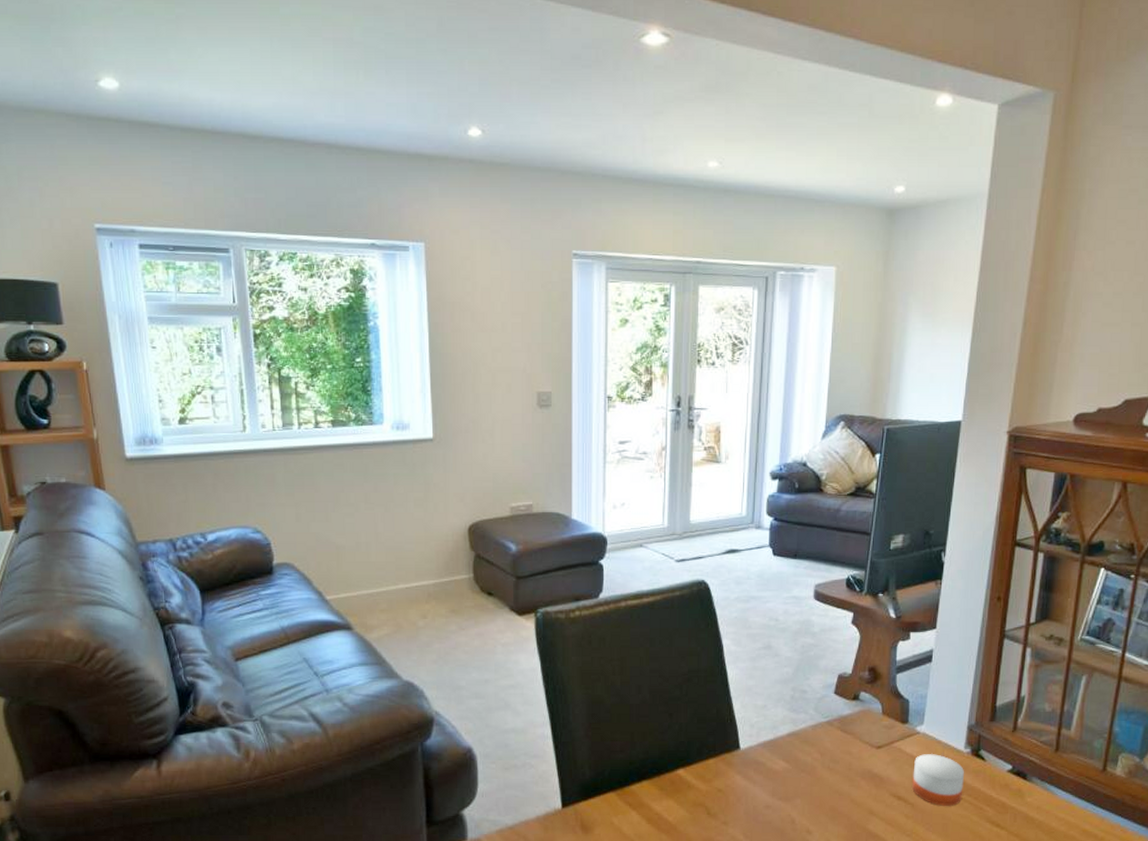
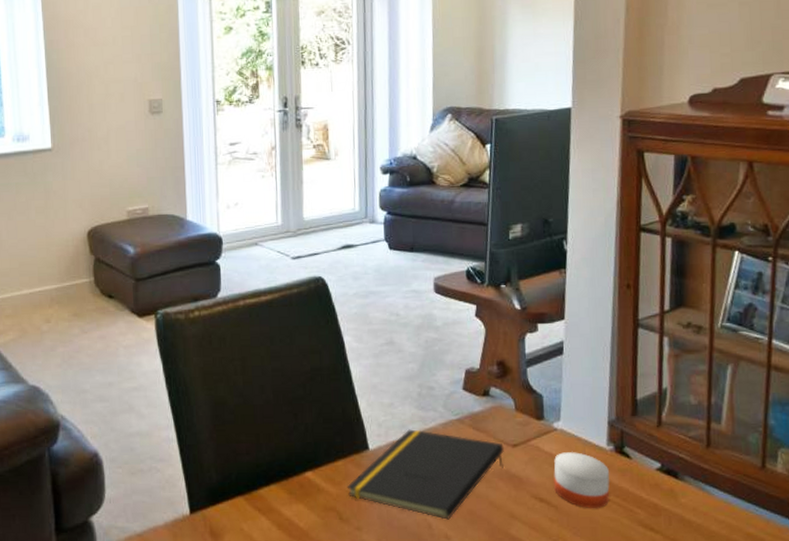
notepad: none [716,730,868,816] -> present [347,429,504,520]

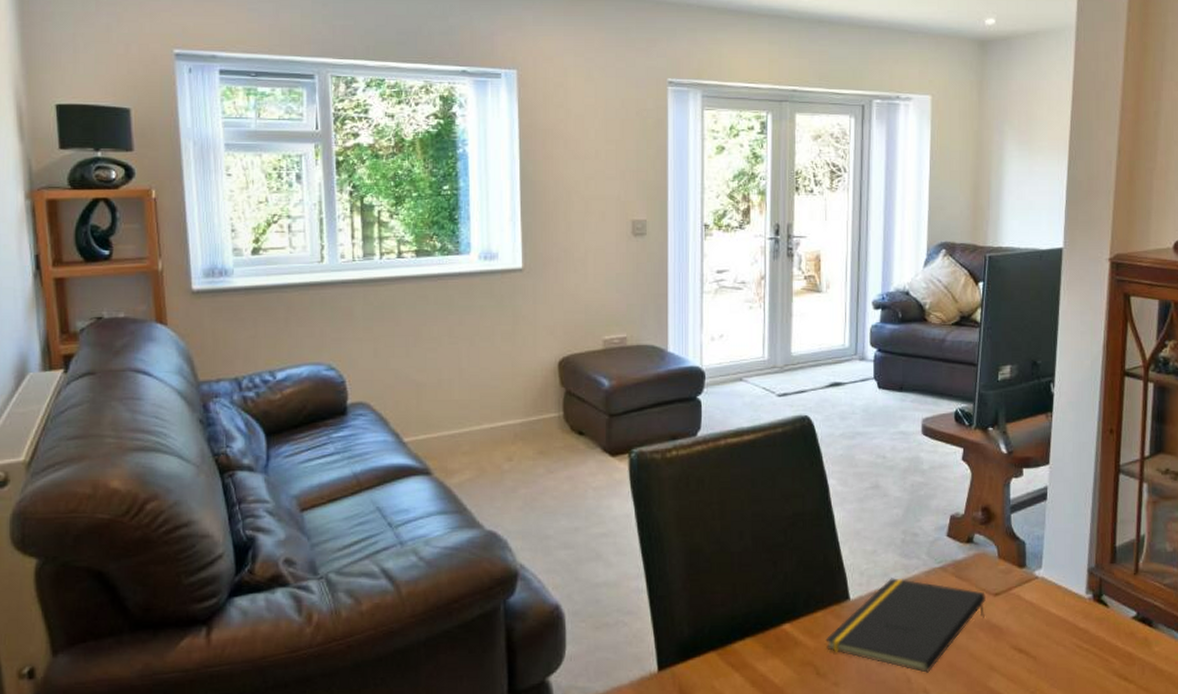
candle: present [553,452,610,509] -> none [1033,601,1088,659]

